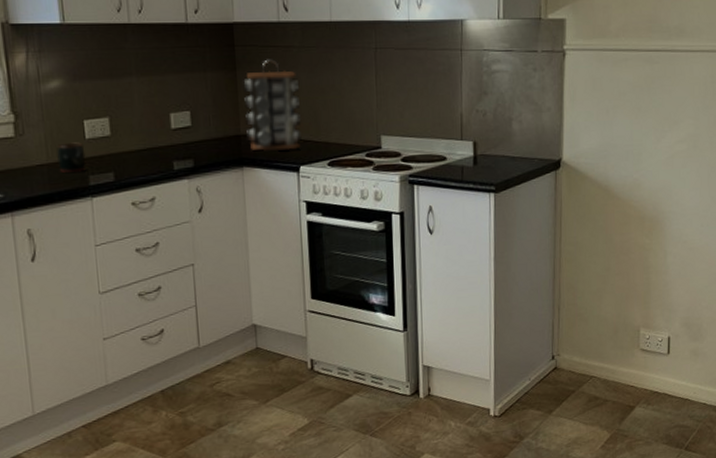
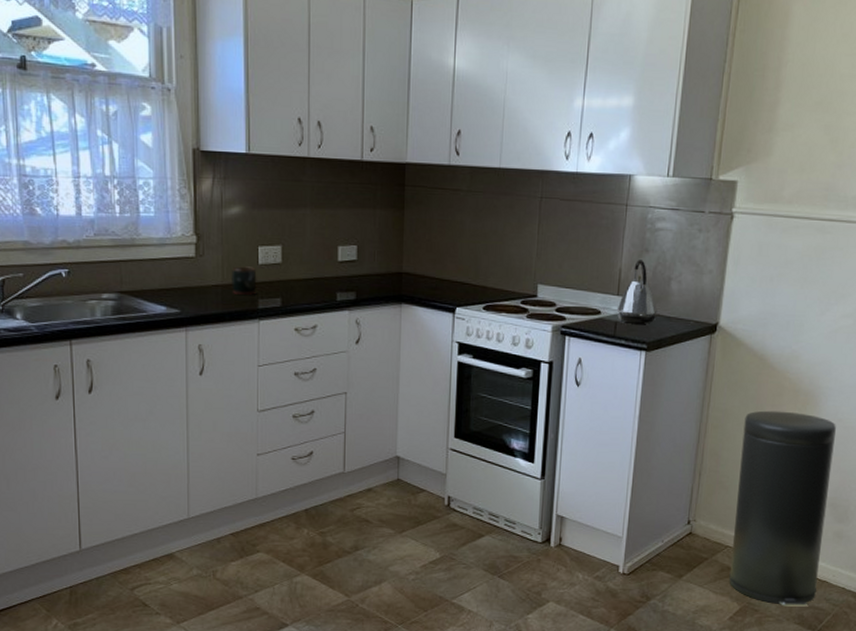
spice rack: present [243,59,302,151] -> none [408,201,462,291]
kettle: none [462,103,502,167] -> present [616,260,658,324]
pedal bin: none [596,238,682,429] -> present [729,410,836,607]

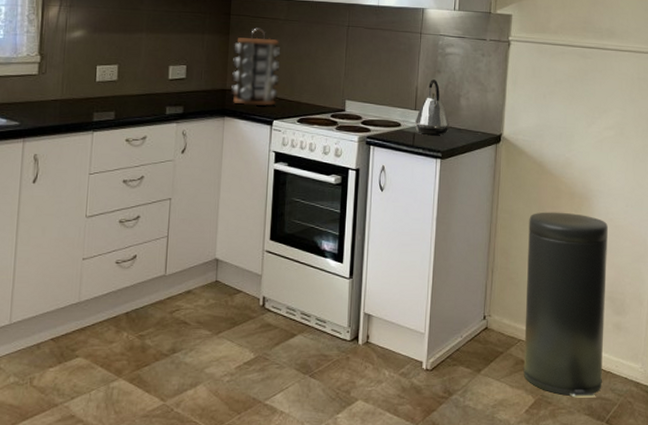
mug: present [232,266,257,296] -> none [69,83,94,110]
spice rack: none [408,201,462,291] -> present [231,28,280,106]

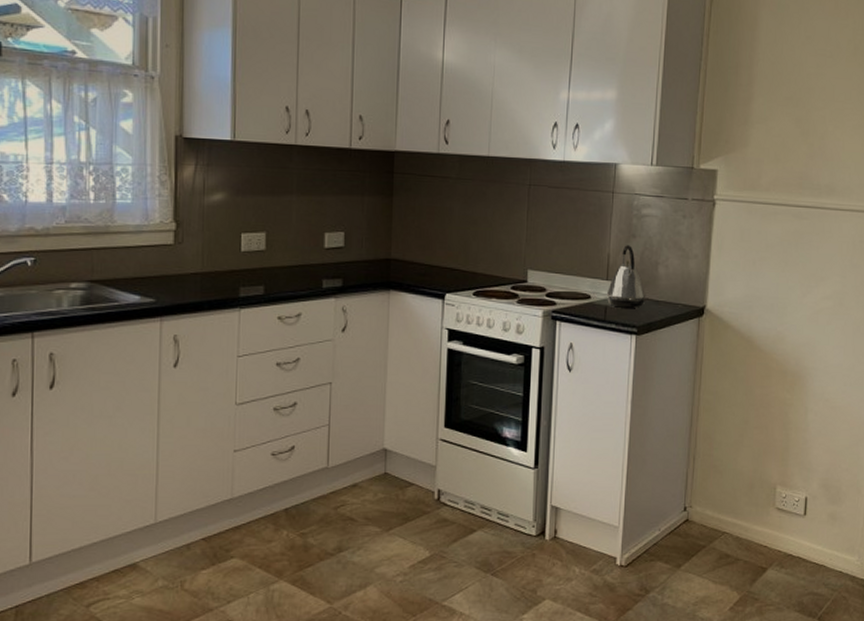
spice rack: present [231,28,280,106] -> none [397,188,452,277]
pedal bin: present [523,212,608,398] -> none [728,392,823,594]

